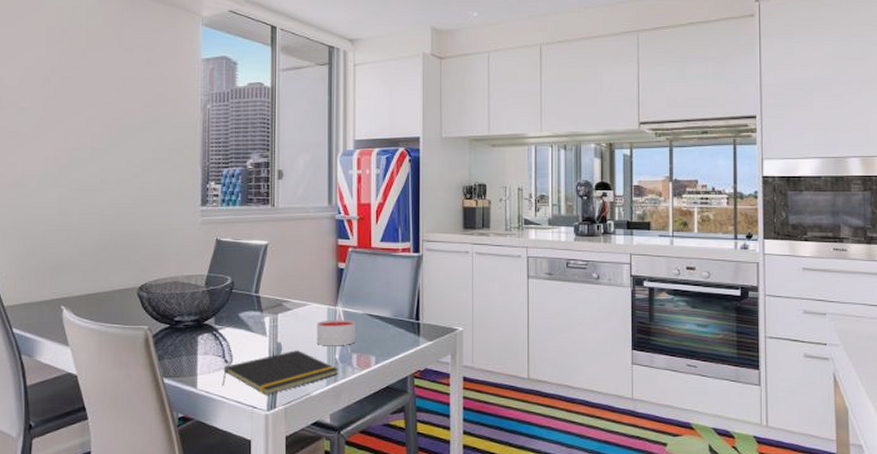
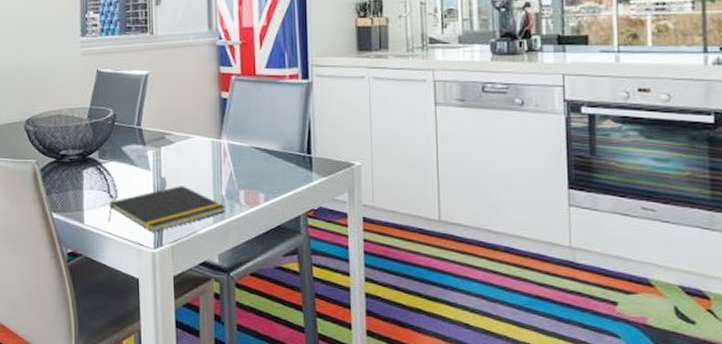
candle: present [316,320,356,346] -> none [201,153,243,182]

